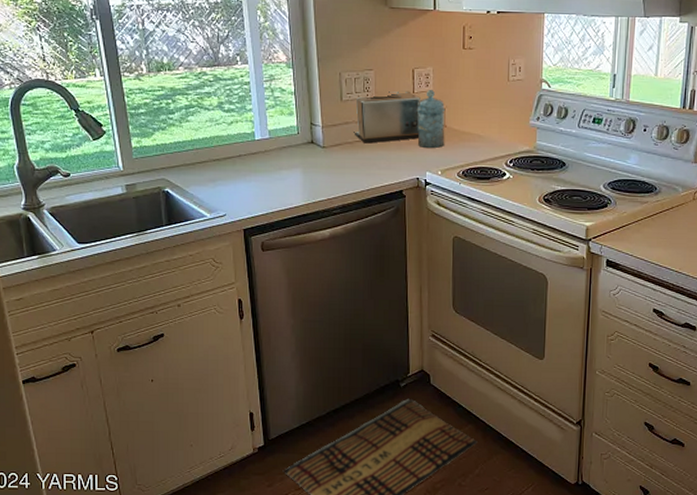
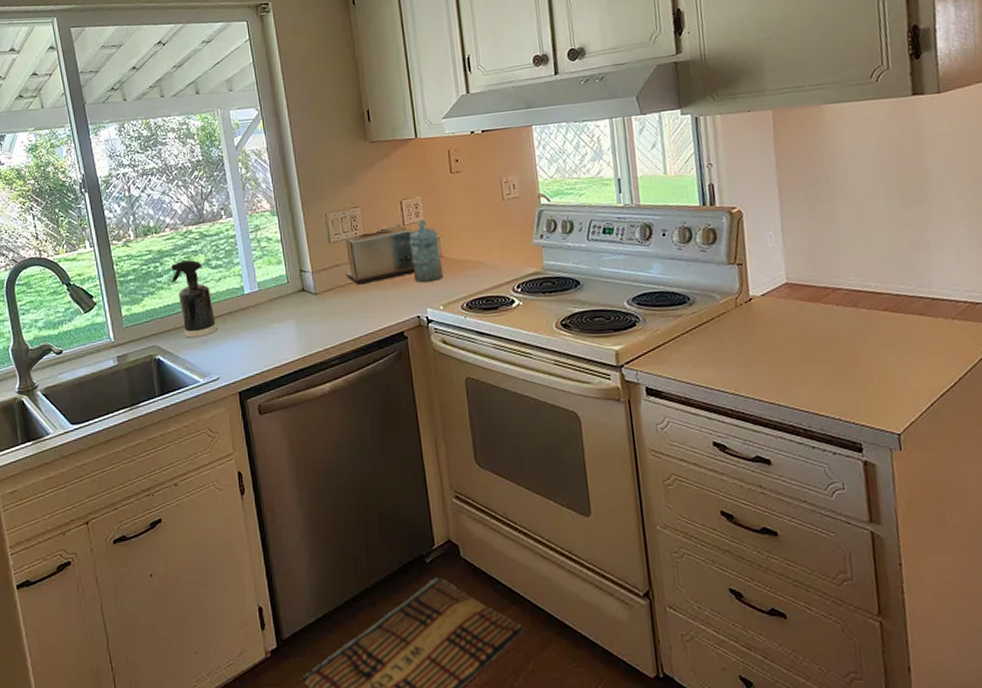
spray bottle: none [183,101,226,175] -> present [171,260,217,338]

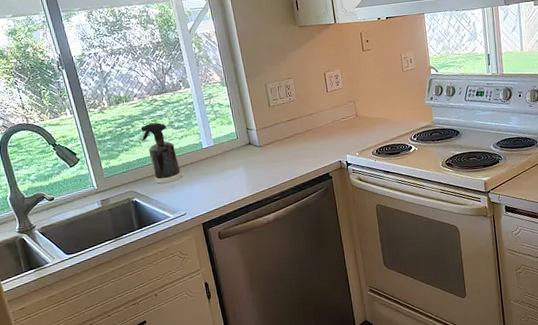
toaster: present [345,225,414,285] -> none [282,92,336,139]
canister: present [409,220,444,282] -> none [331,87,359,135]

